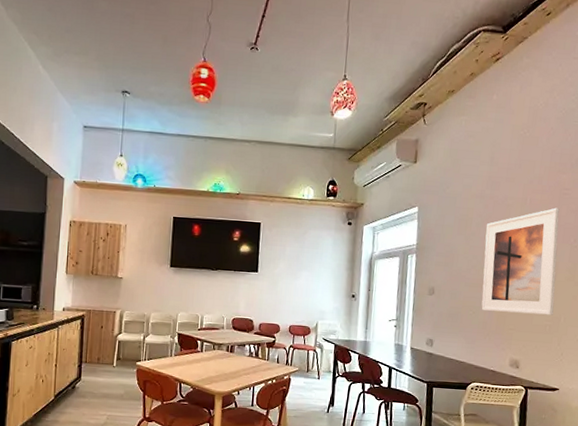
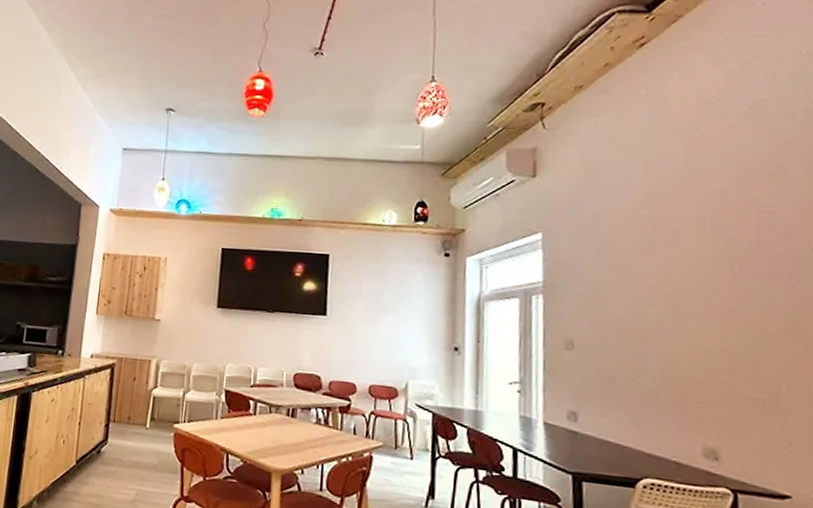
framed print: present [481,207,560,315] -> none [645,231,769,384]

